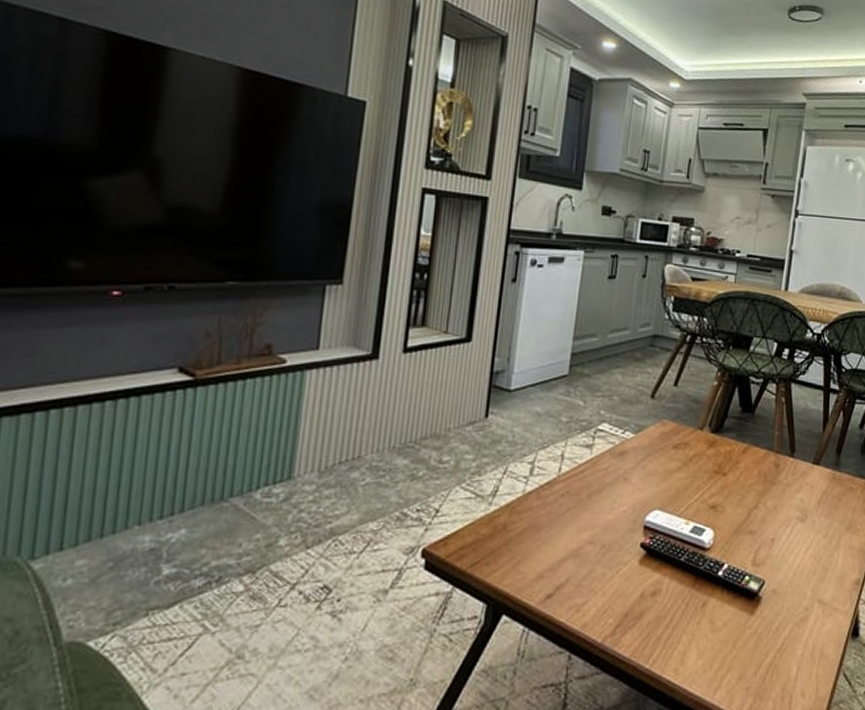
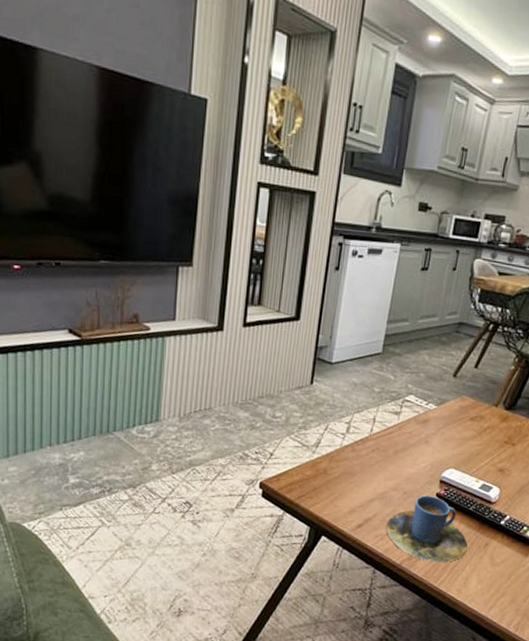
cup: none [582,547,682,636] -> present [386,495,468,563]

